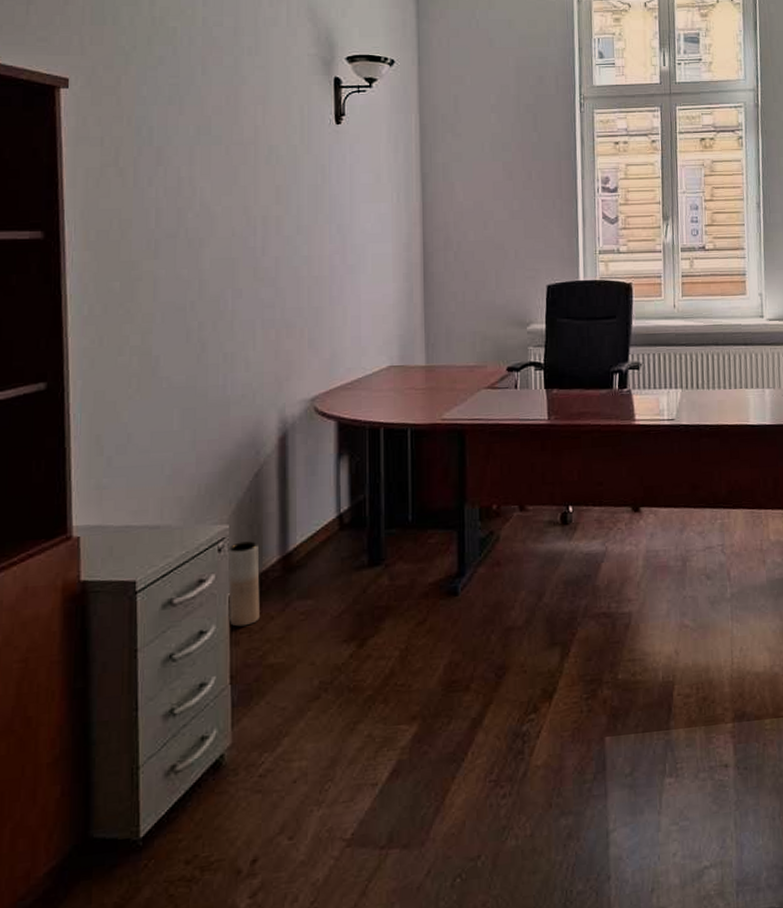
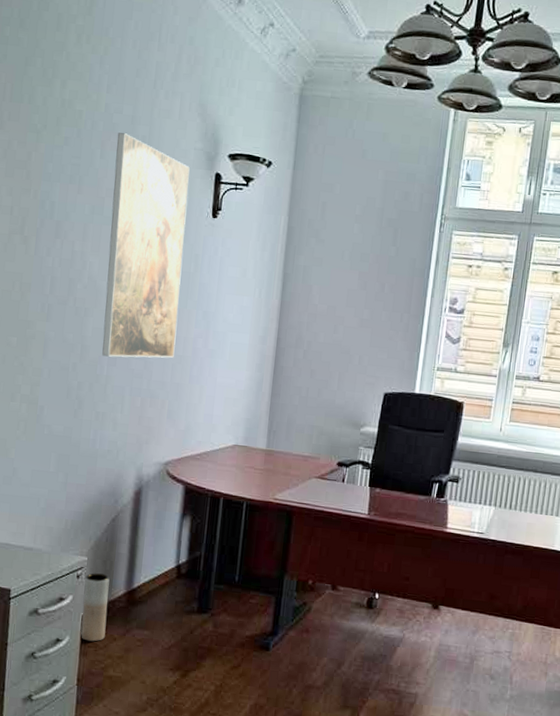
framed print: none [219,46,309,289] -> present [102,132,190,358]

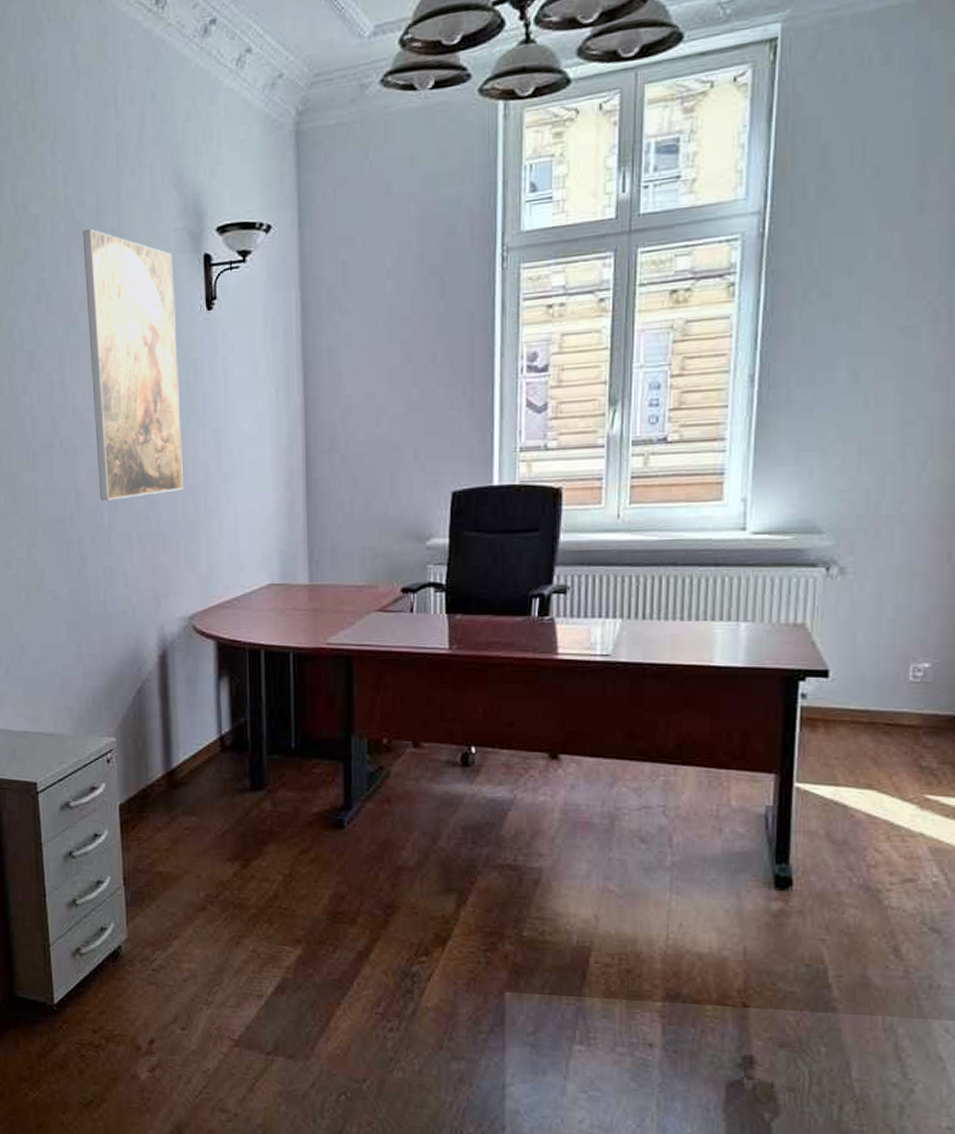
vase: present [81,573,110,642] -> none [117,755,148,834]

